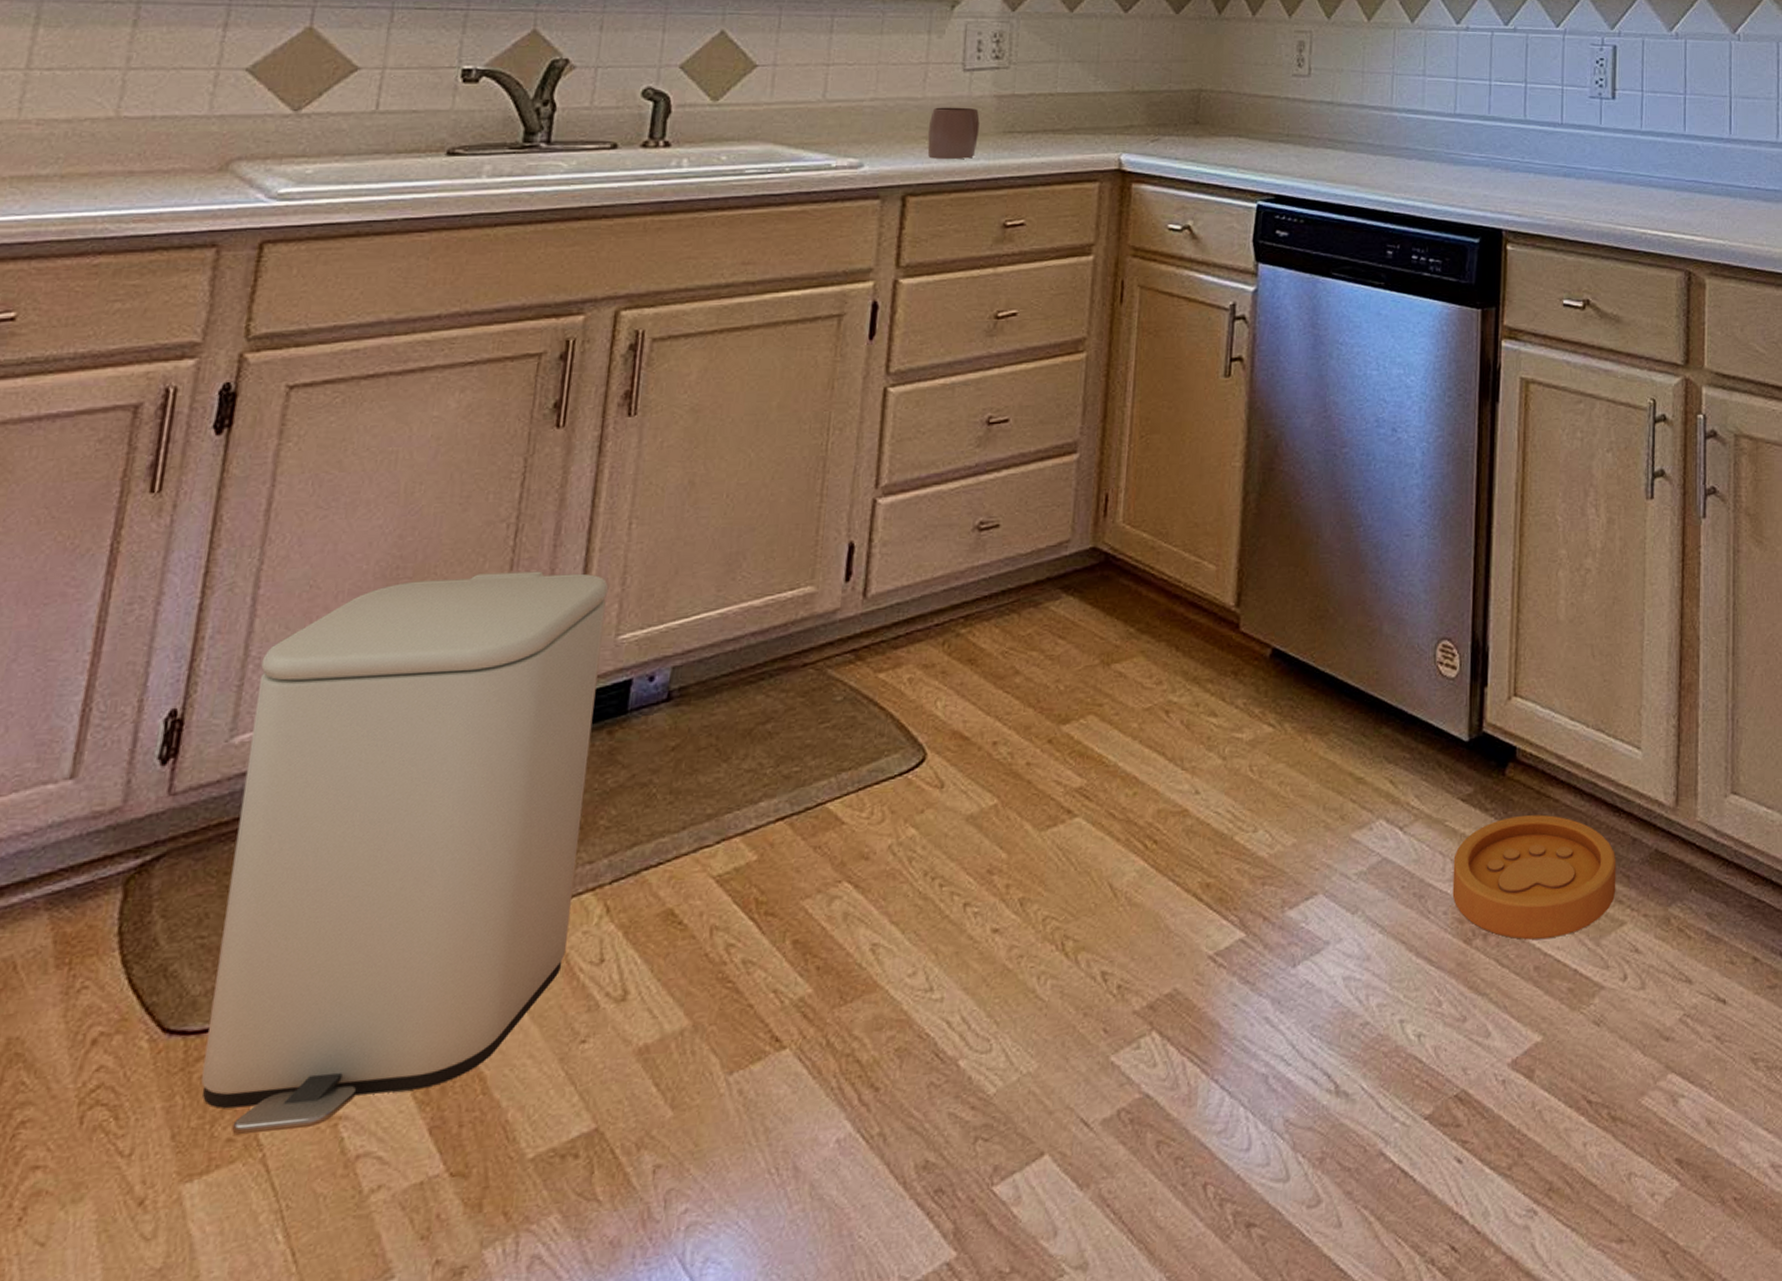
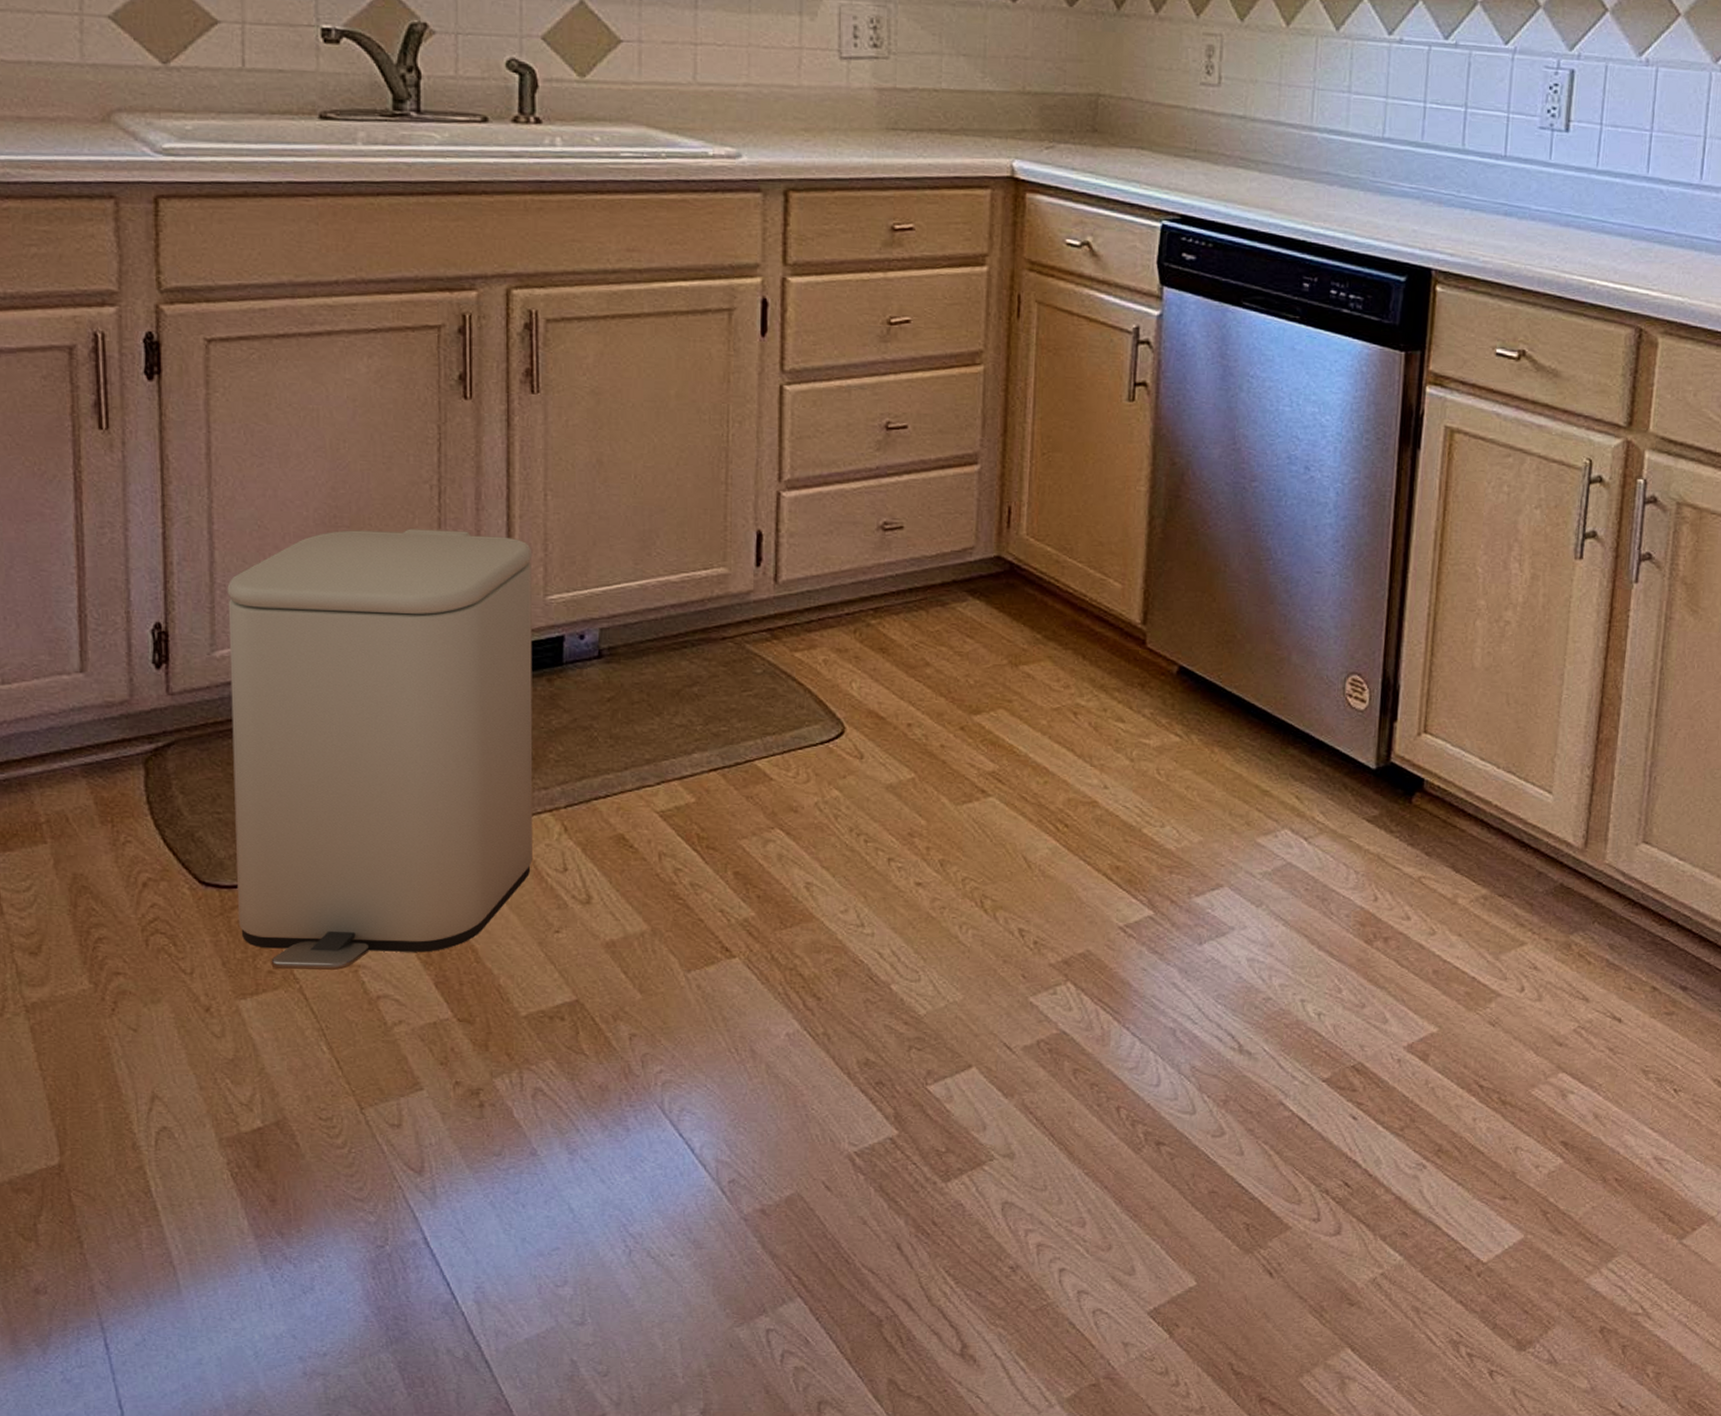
mug: present [927,107,980,159] -> none [806,97,860,155]
pet bowl: present [1452,814,1617,940] -> none [1355,840,1521,949]

